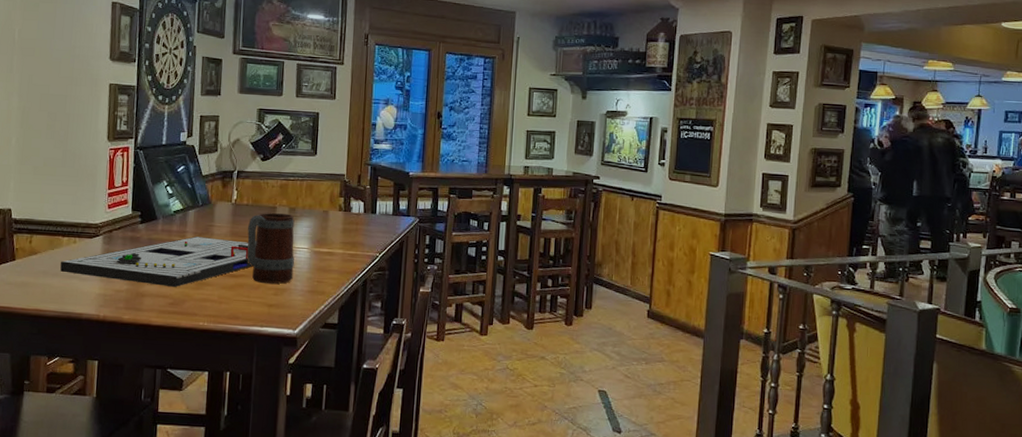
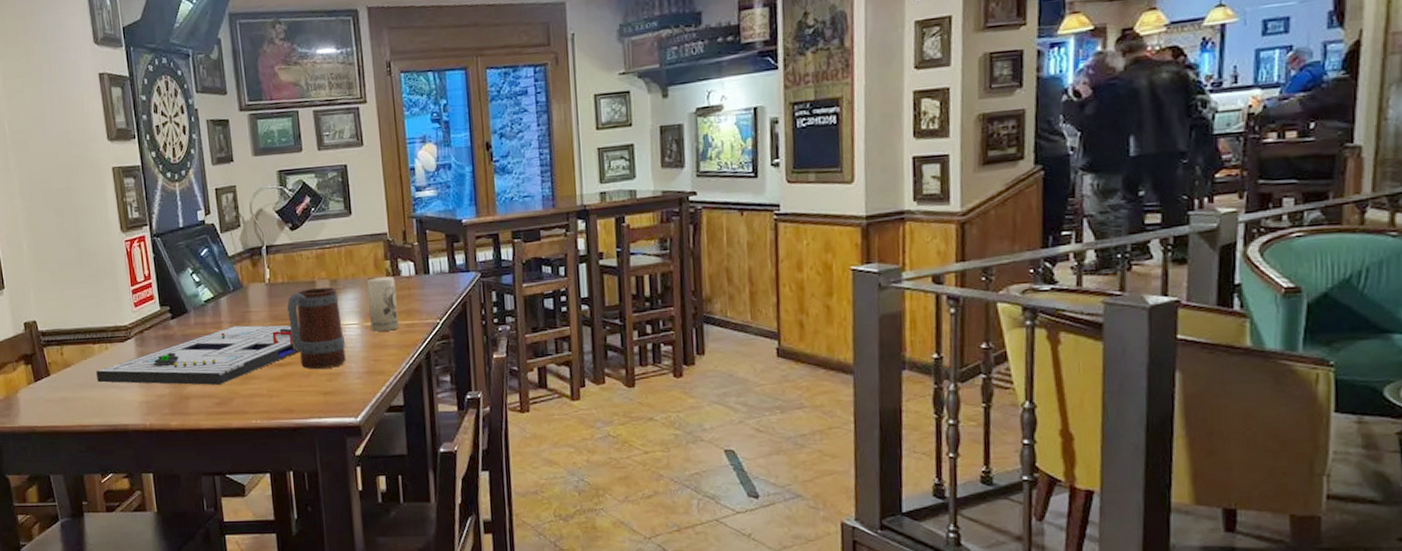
candle: none [319,211,346,258] -> present [366,276,399,332]

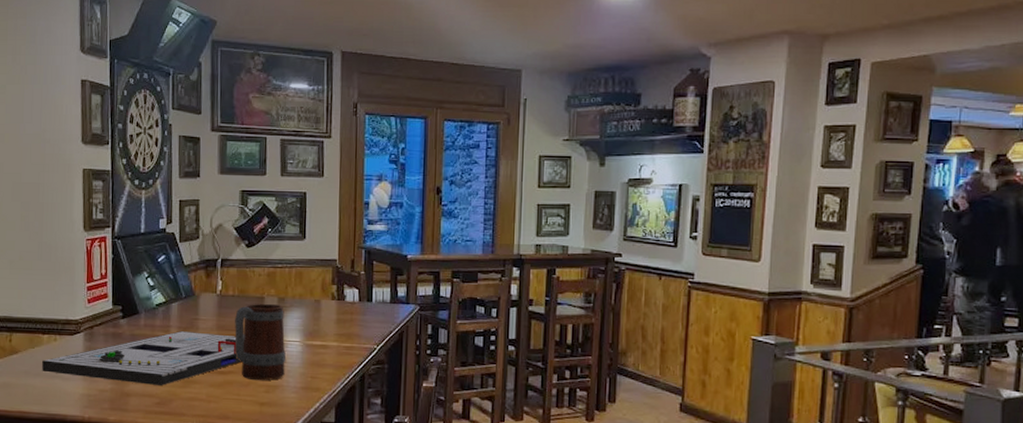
candle: present [366,276,399,332] -> none [312,300,339,351]

